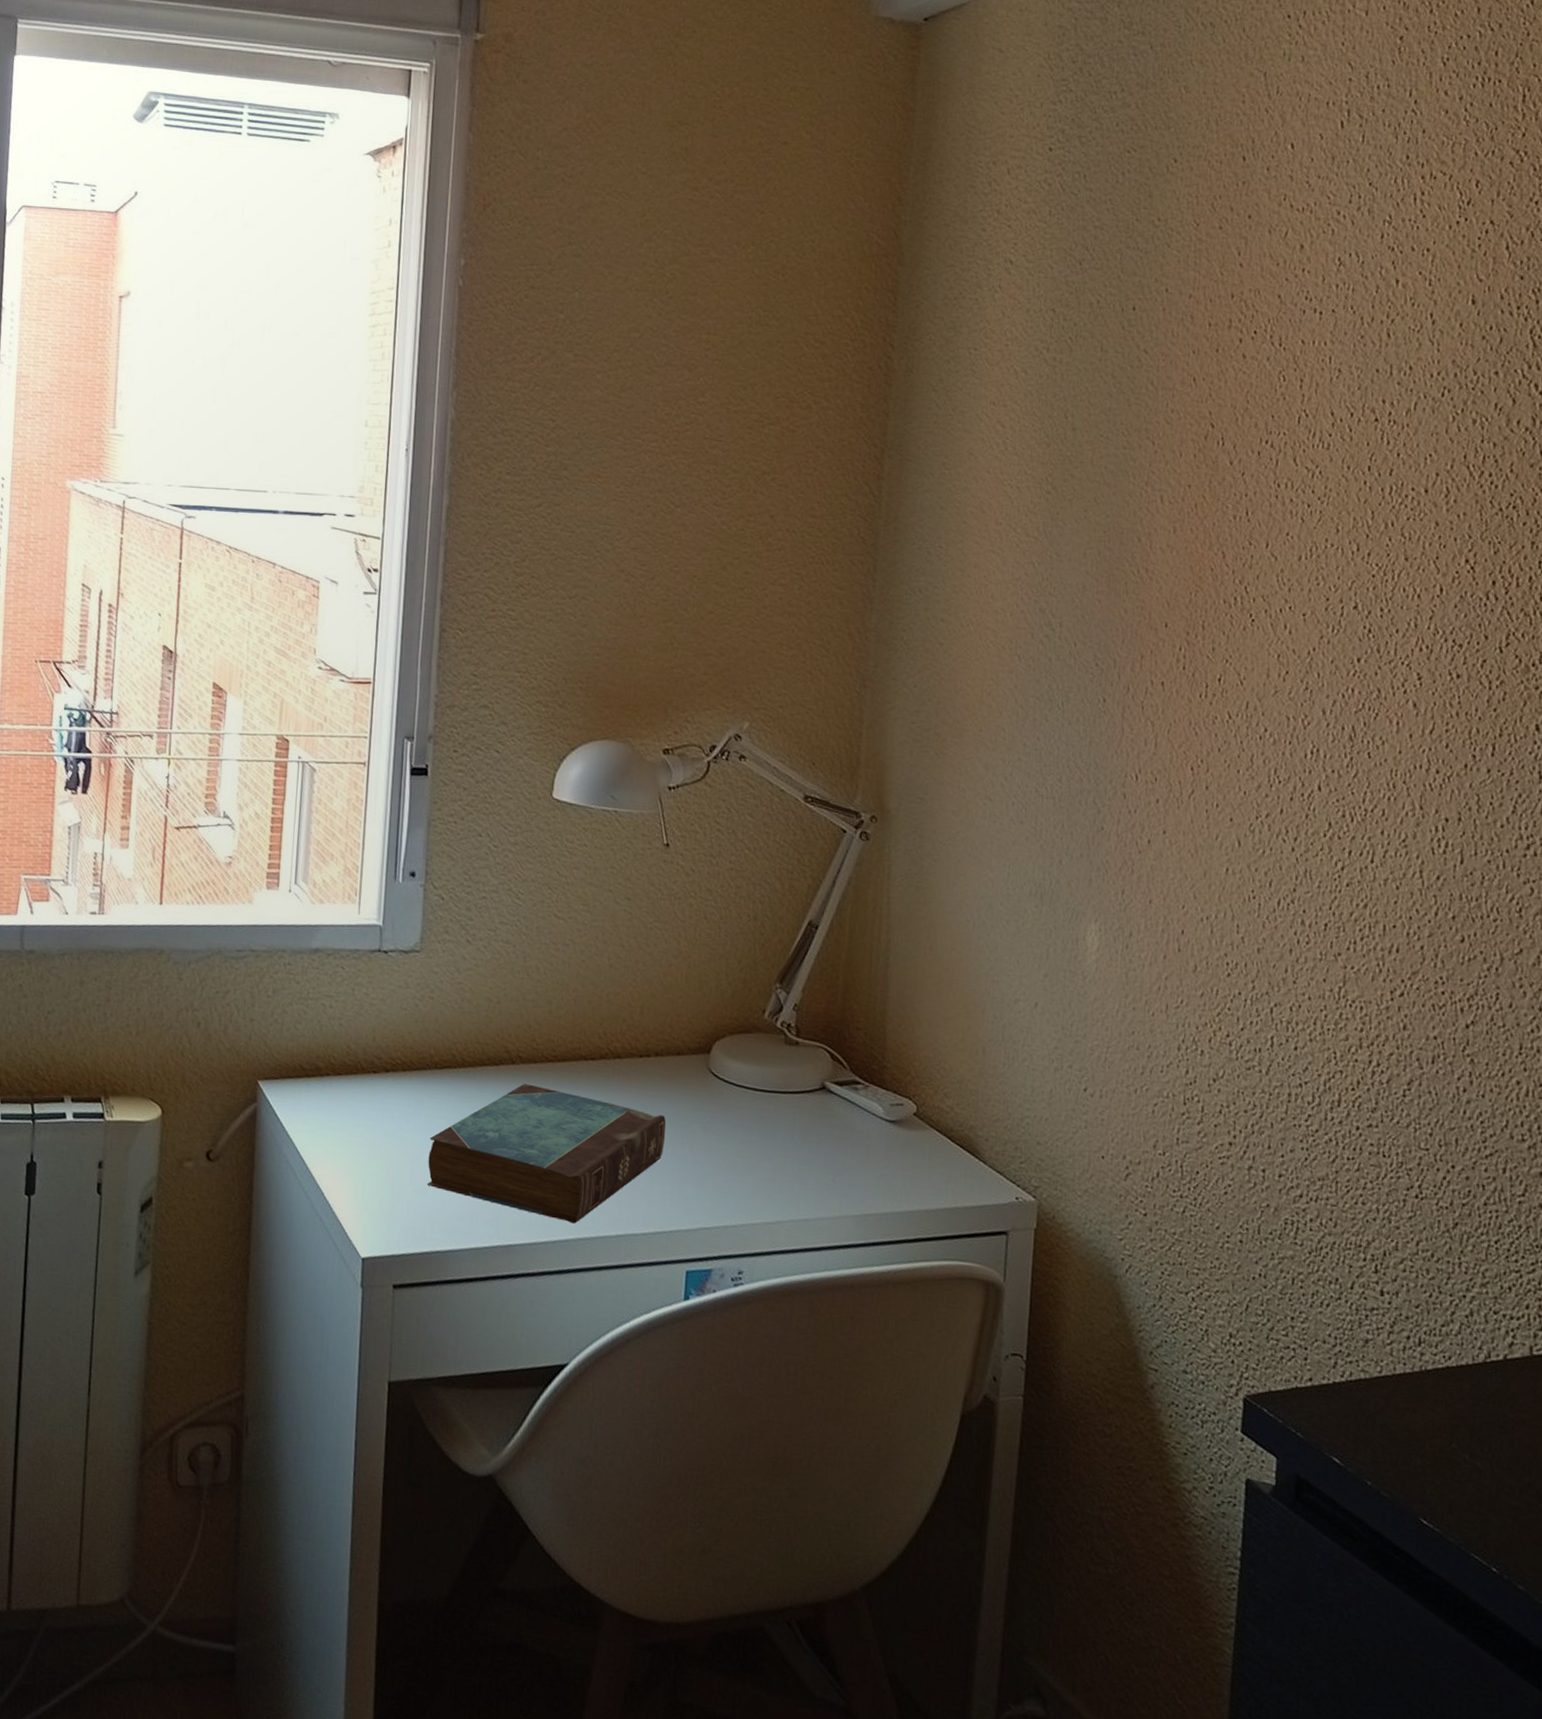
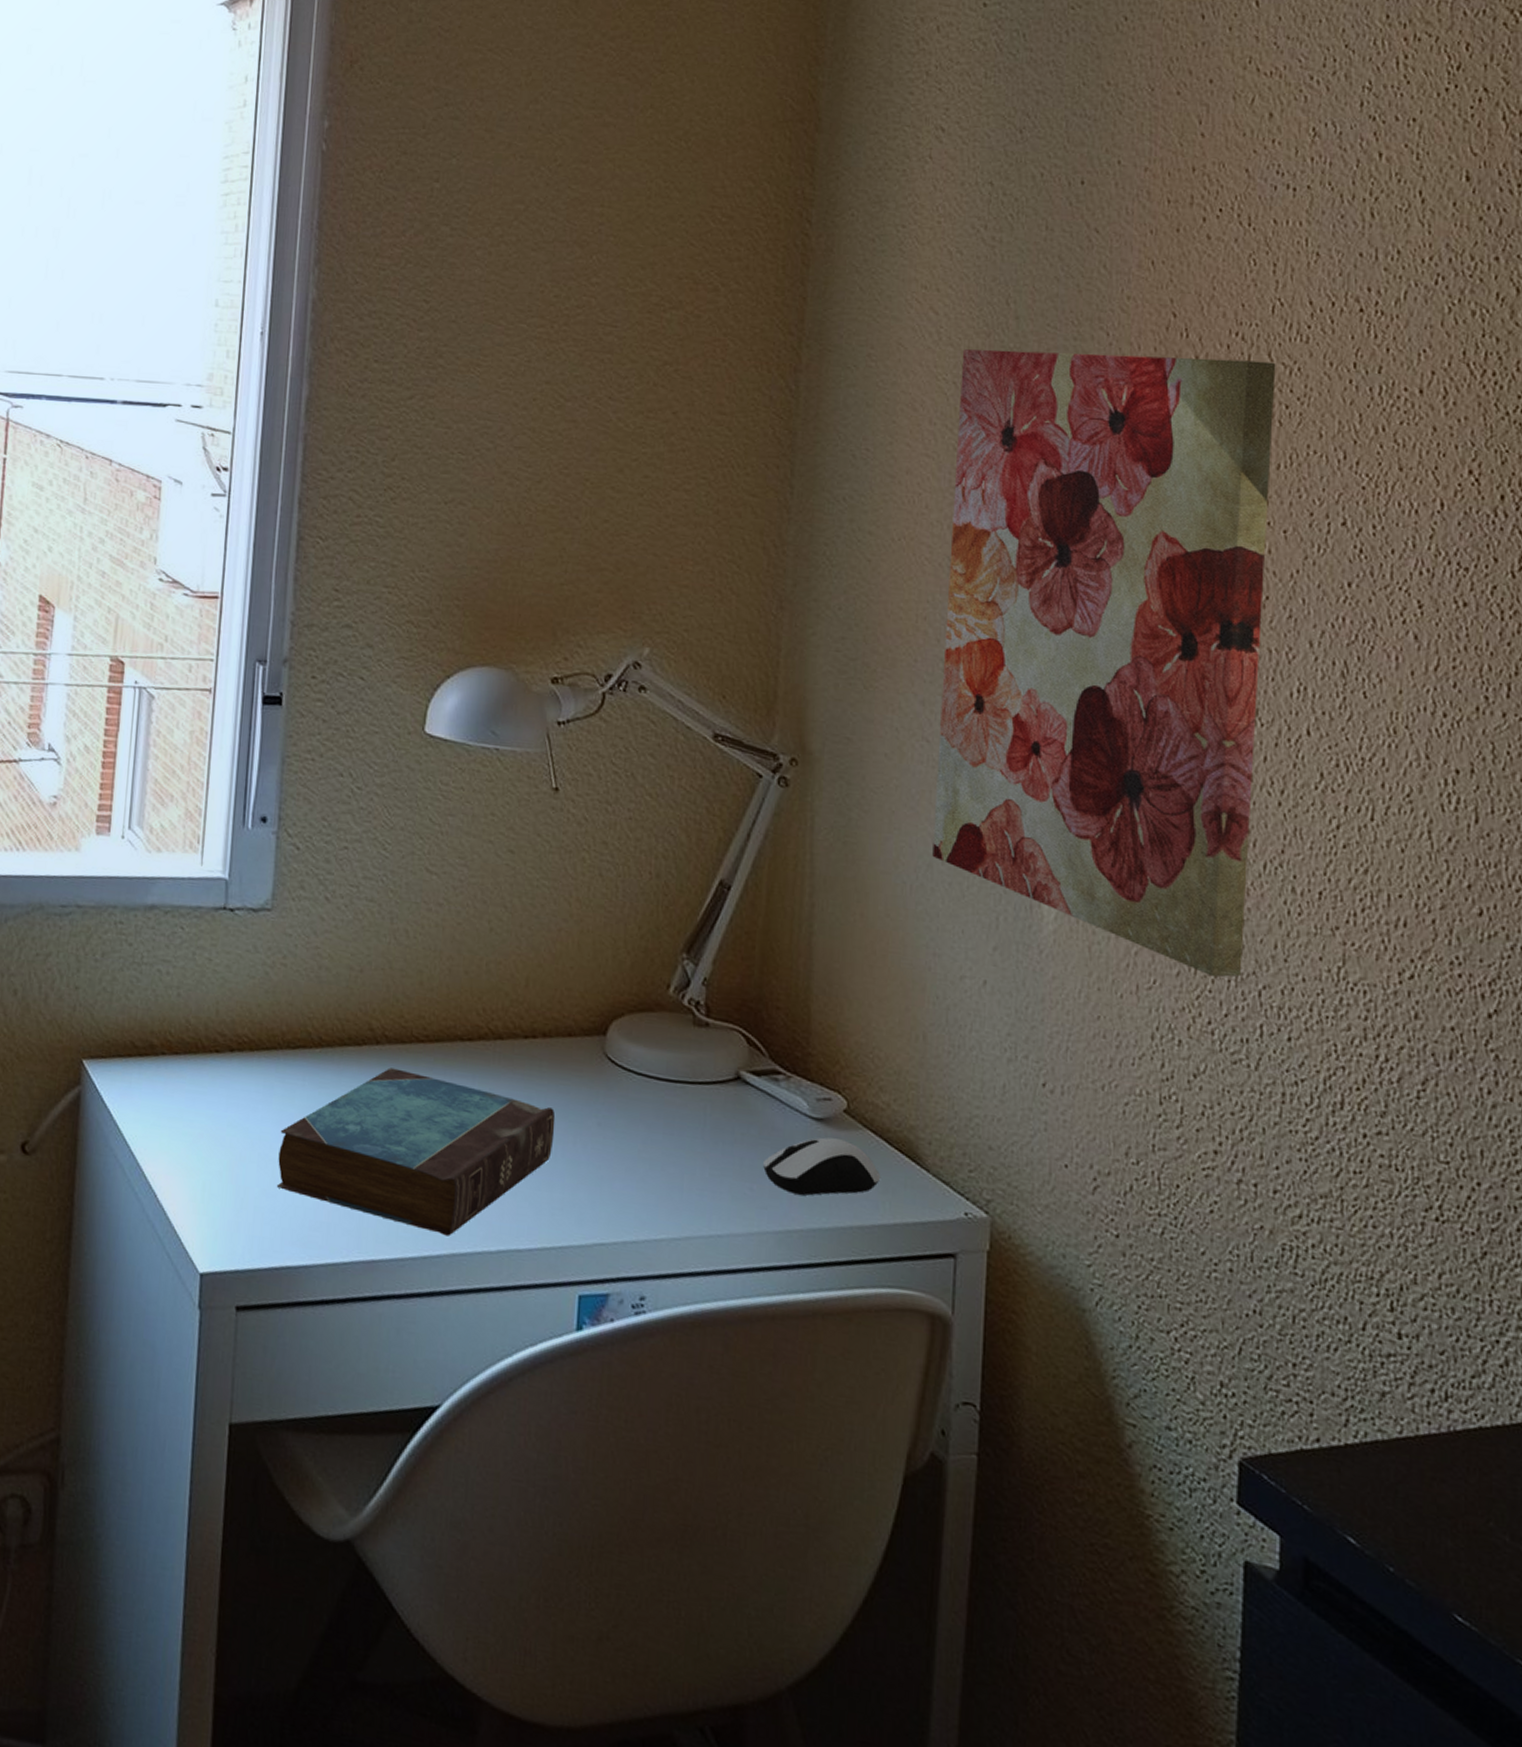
computer mouse: none [844,1136,945,1185] -> present [763,1137,881,1196]
wall art: none [993,458,1300,997] -> present [932,349,1276,978]

